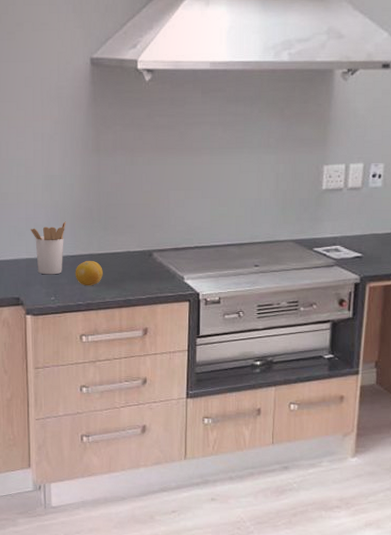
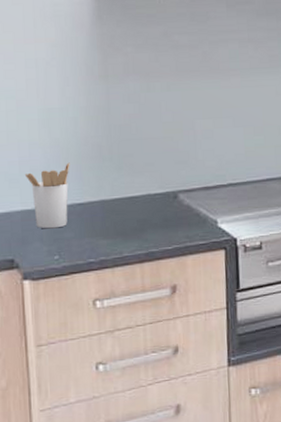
fruit: present [75,260,103,286] -> none [83,207,119,240]

